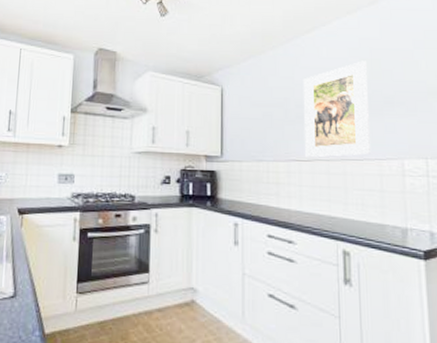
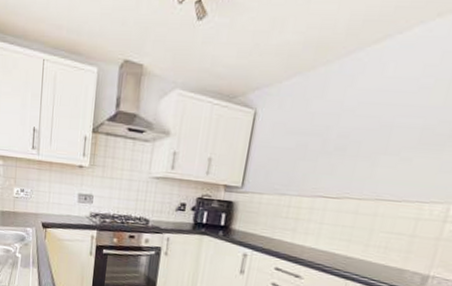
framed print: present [303,61,370,158] -> none [335,82,443,196]

